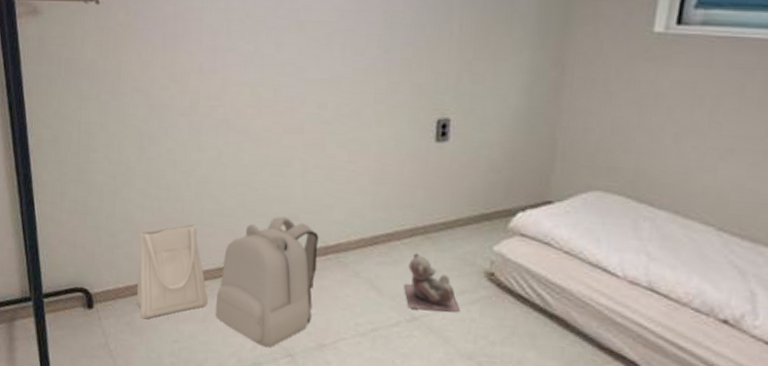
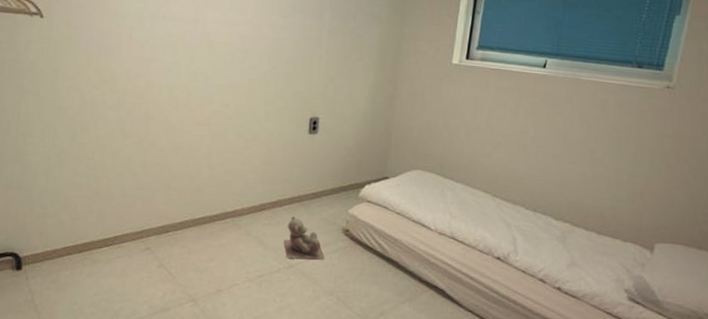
shopping bag: present [136,224,208,319] -> none [62,196,126,277]
backpack: present [215,216,319,348] -> none [131,189,220,295]

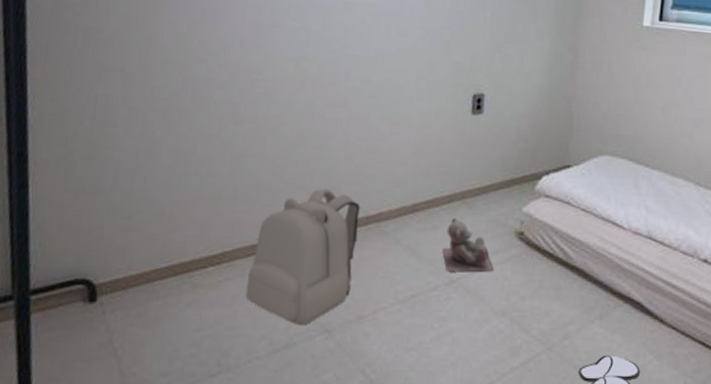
backpack: none [131,189,220,295] -> present [245,188,360,326]

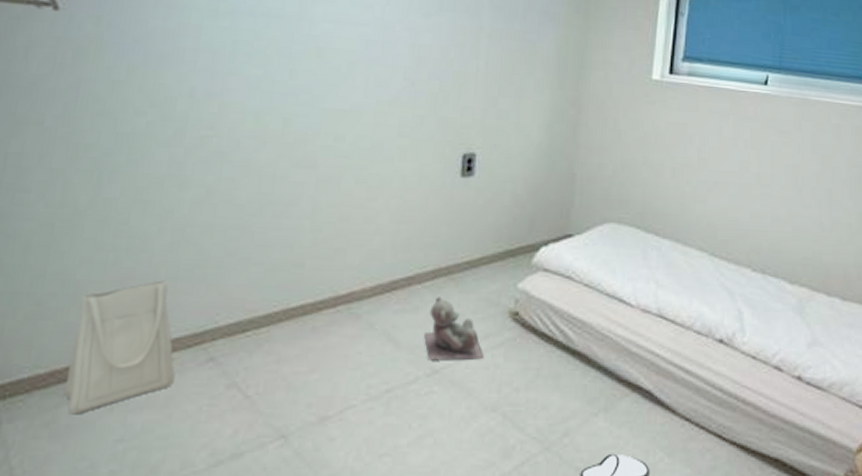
shopping bag: none [151,200,238,308] -> present [63,280,175,415]
backpack: present [245,188,360,326] -> none [182,264,328,431]

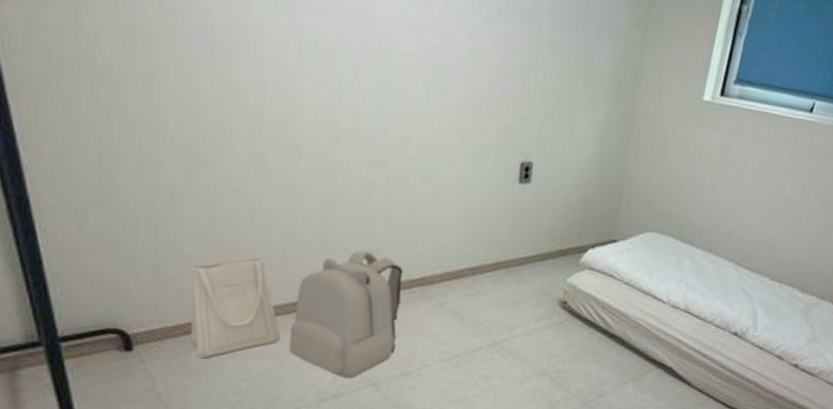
backpack: none [182,264,328,431] -> present [289,250,403,379]
stuffed animal: present [424,297,483,360] -> none [487,285,536,336]

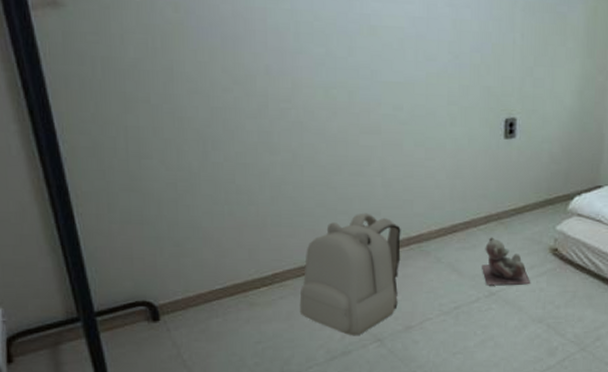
shopping bag: present [190,258,280,359] -> none [209,226,291,325]
stuffed animal: none [487,285,536,336] -> present [482,237,530,285]

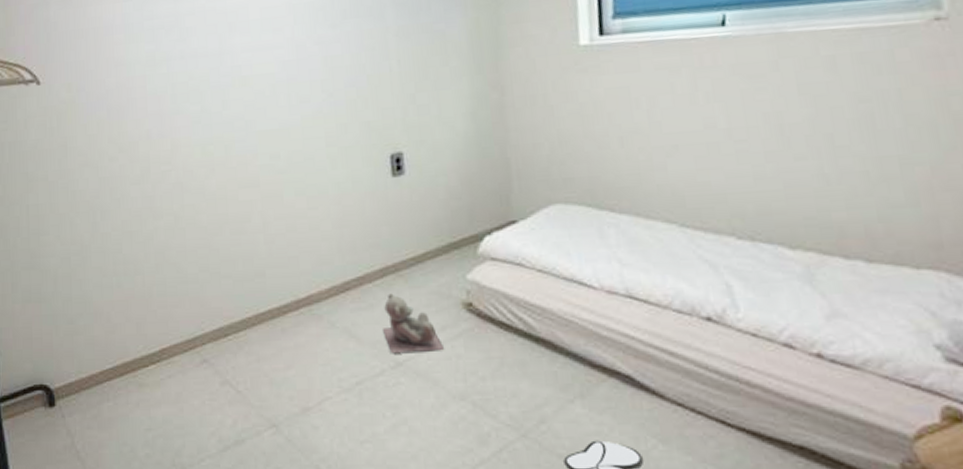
backpack: present [299,213,401,336] -> none [187,274,292,421]

